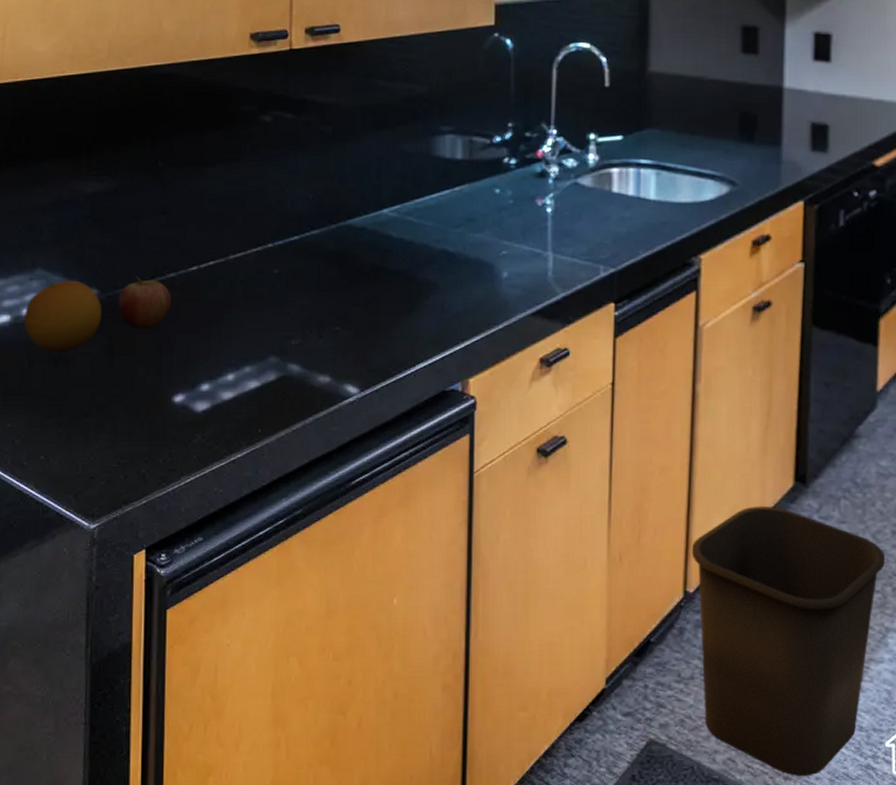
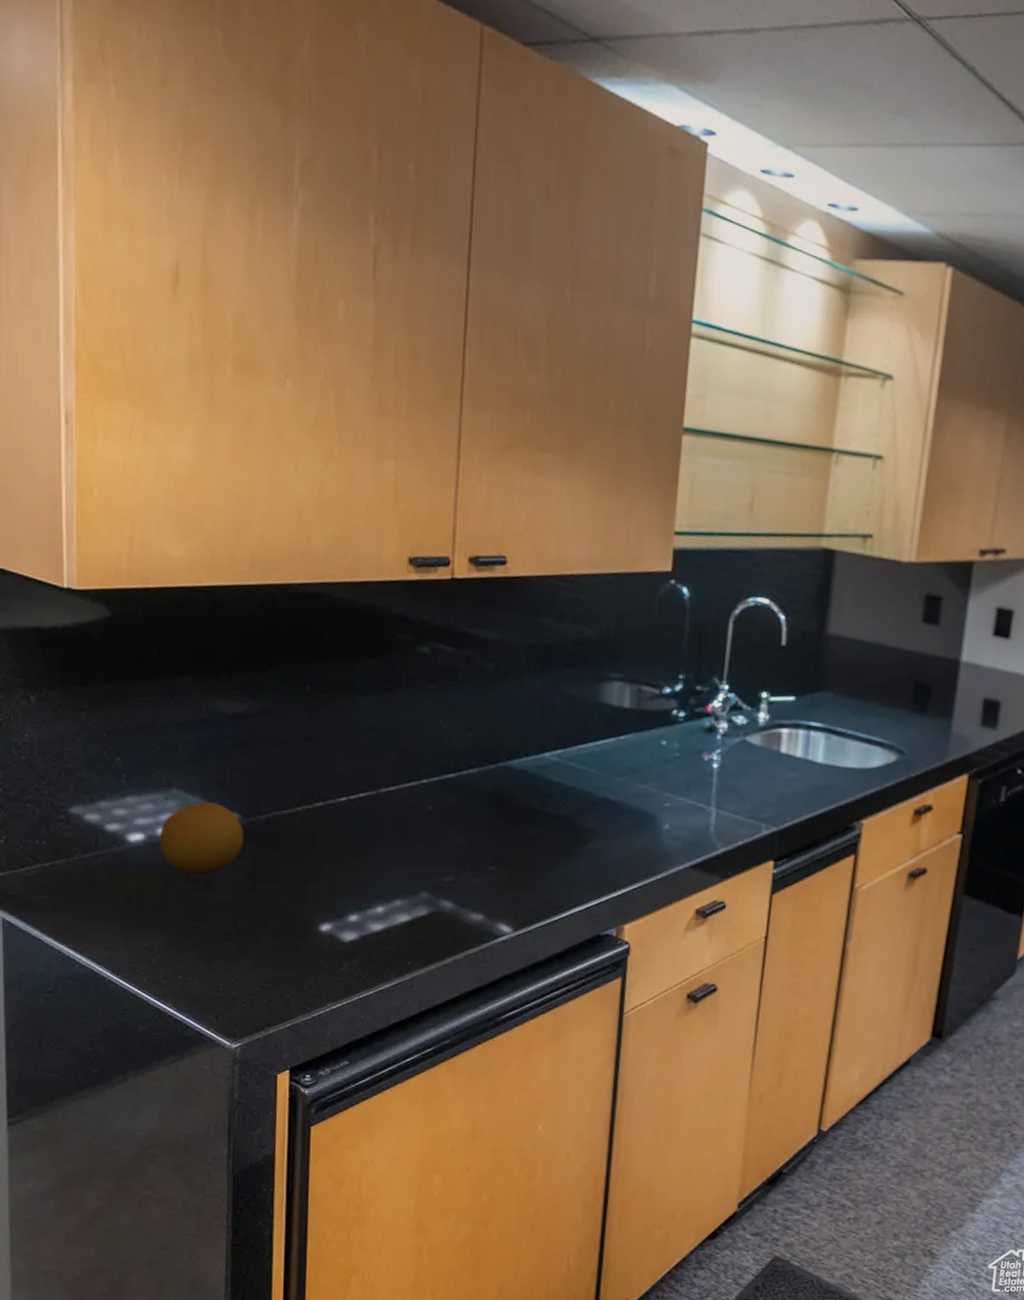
fruit: present [117,275,172,329] -> none [261,802,319,857]
waste bin: present [691,506,886,776] -> none [827,1057,1008,1290]

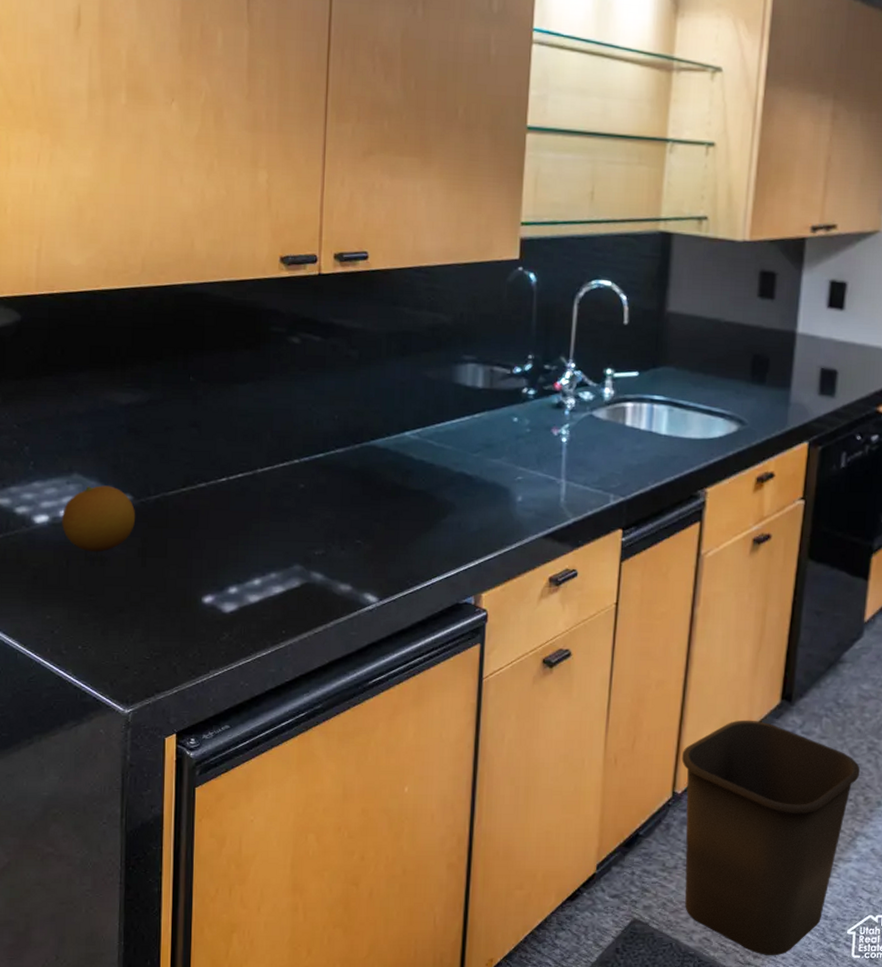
waste bin: none [827,1057,1008,1290] -> present [681,720,861,955]

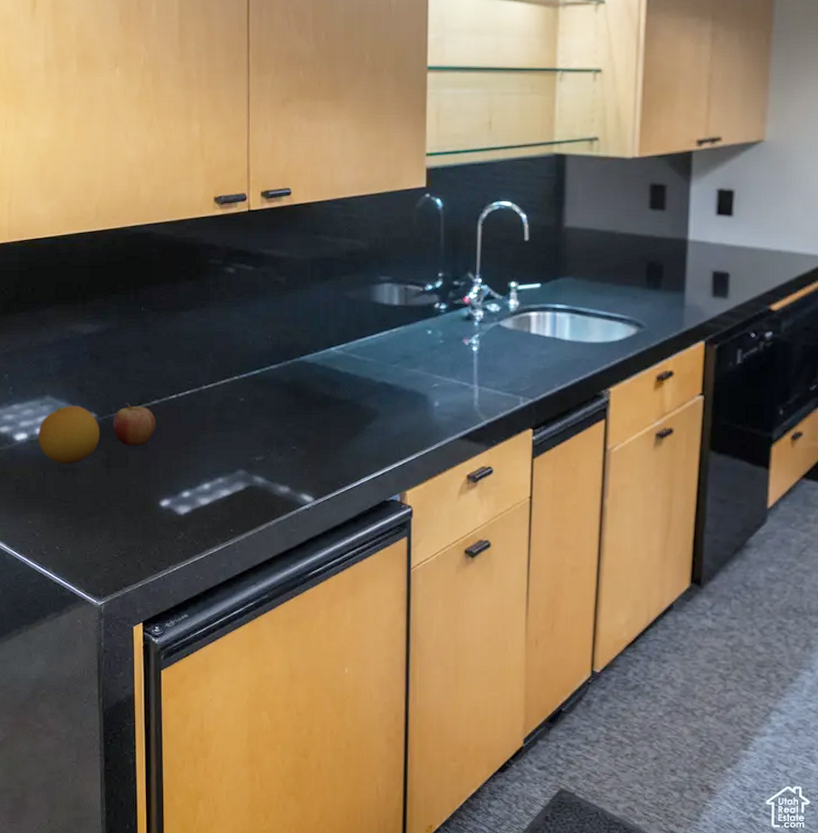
fruit: none [150,484,202,534] -> present [112,402,156,446]
waste bin: present [681,720,861,955] -> none [598,602,771,824]

